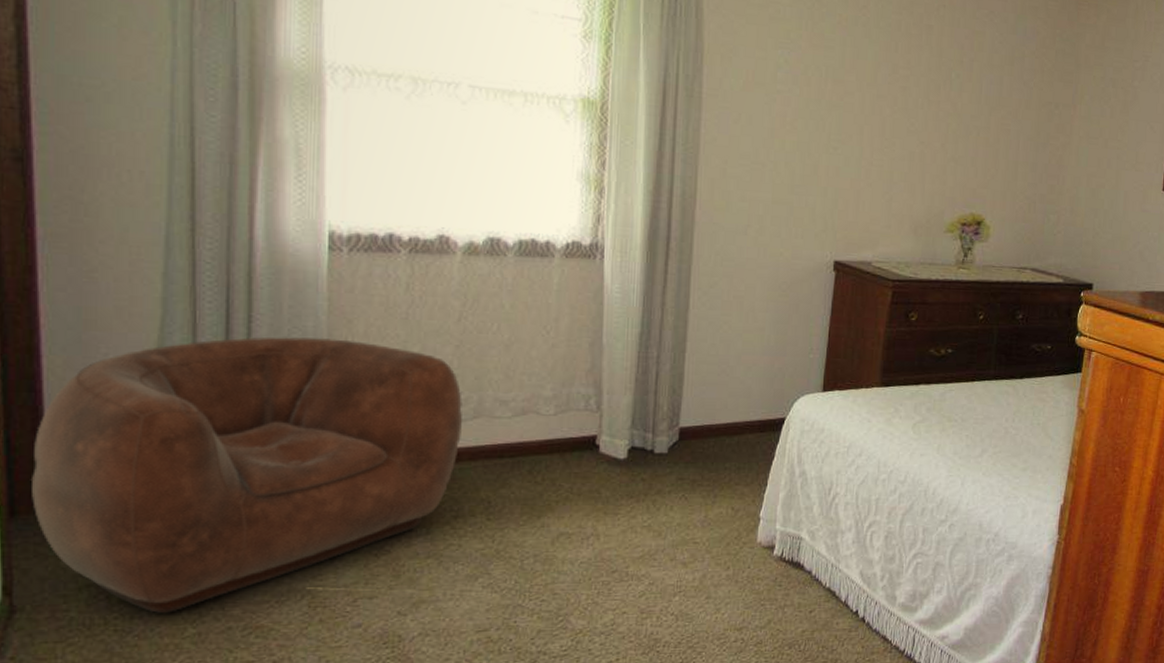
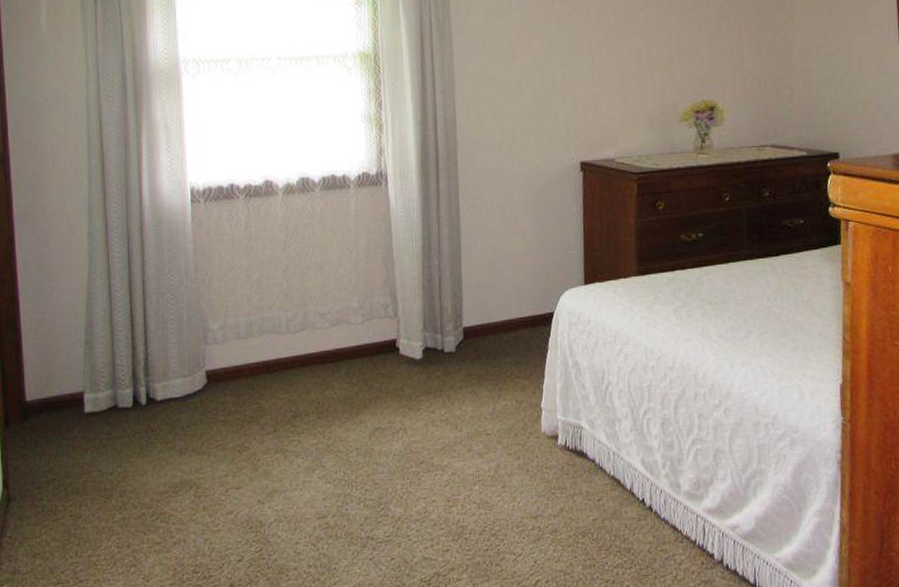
armchair: present [32,336,462,613] -> none [17,272,293,501]

